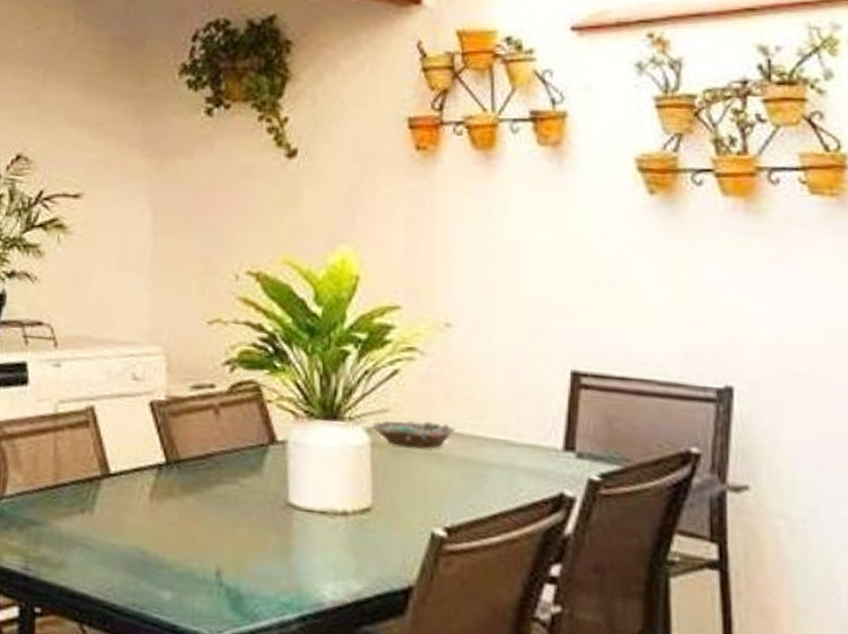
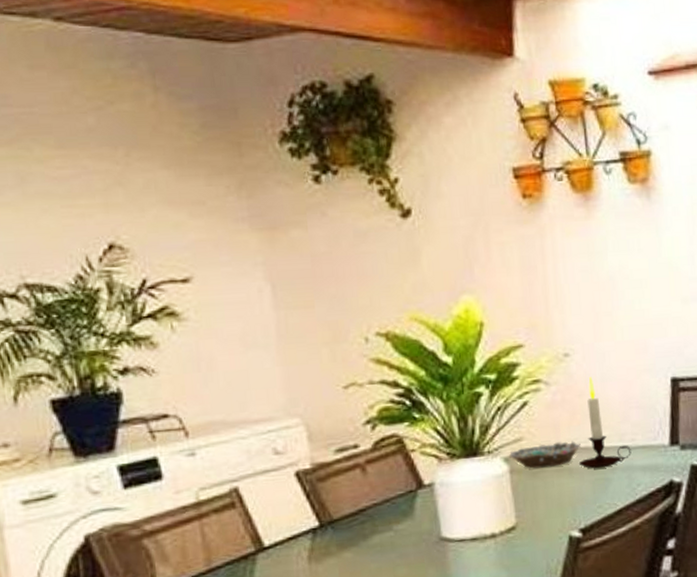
candle: none [450,354,515,462] -> present [578,377,631,469]

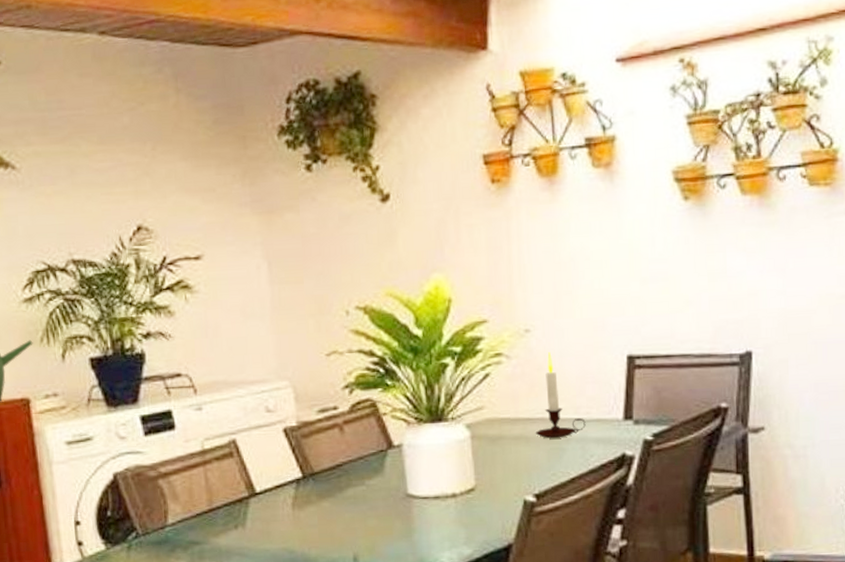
bowl: present [509,441,582,469] -> none [471,411,539,436]

